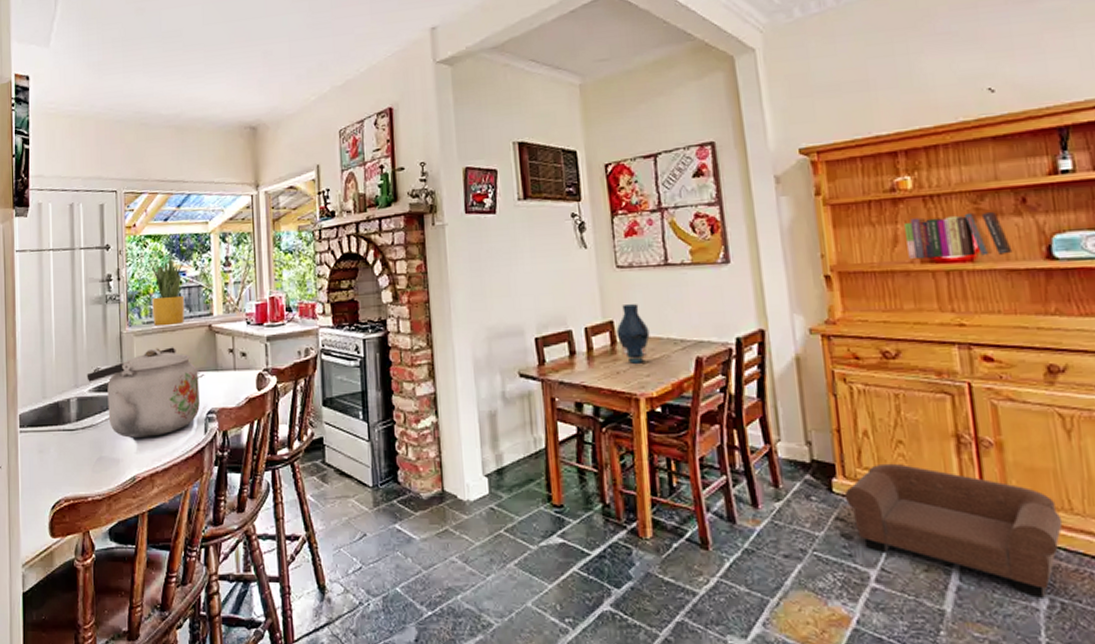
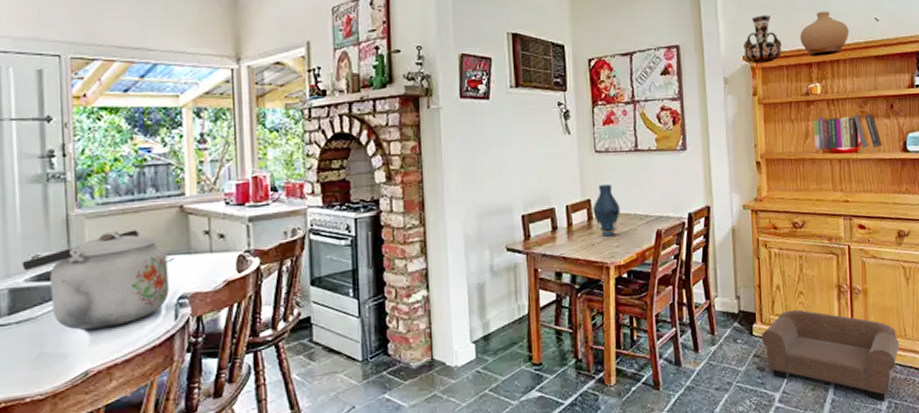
planter: present [149,258,185,327] -> none [105,133,151,208]
decorative vase: none [799,97,853,157] -> present [743,15,782,63]
ceramic jug: none [877,85,950,143] -> present [800,11,849,56]

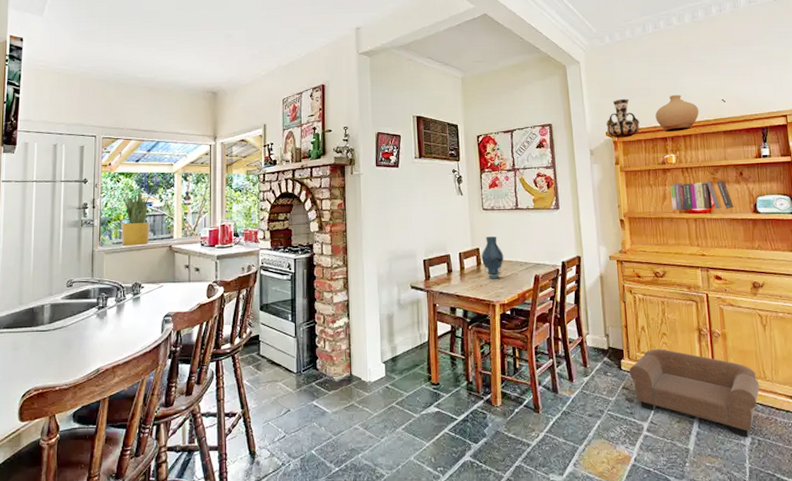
kettle: present [22,230,169,330] -> none [60,263,159,337]
planter: none [105,133,151,208] -> present [121,191,152,246]

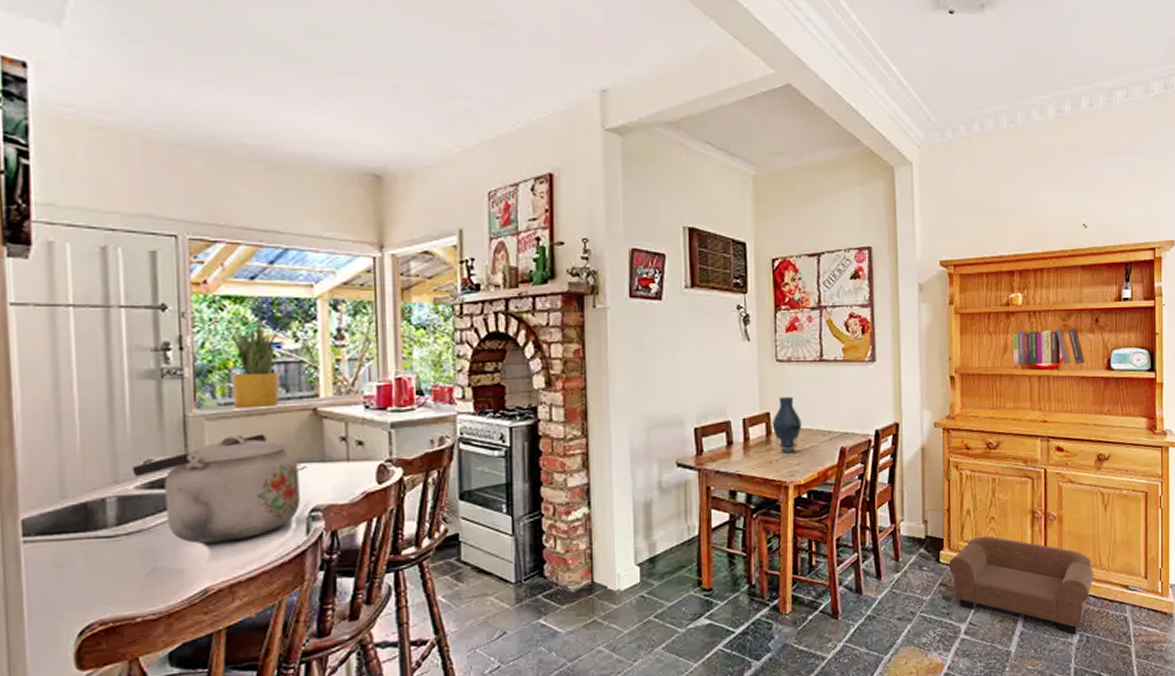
kettle: none [60,263,159,337] -> present [132,434,300,544]
decorative vase: present [606,98,640,138] -> none [941,216,982,269]
ceramic jug: present [655,94,699,132] -> none [1002,214,1055,264]

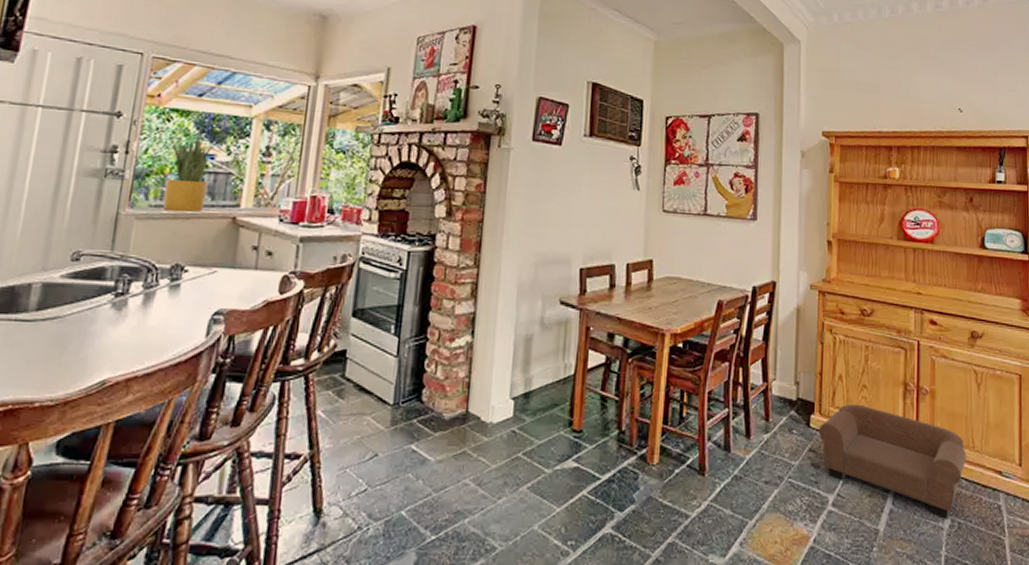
kettle: present [132,434,300,544] -> none [60,235,210,336]
vase: present [772,397,802,453] -> none [654,246,683,301]
books: present [1012,328,1085,366] -> none [889,202,959,241]

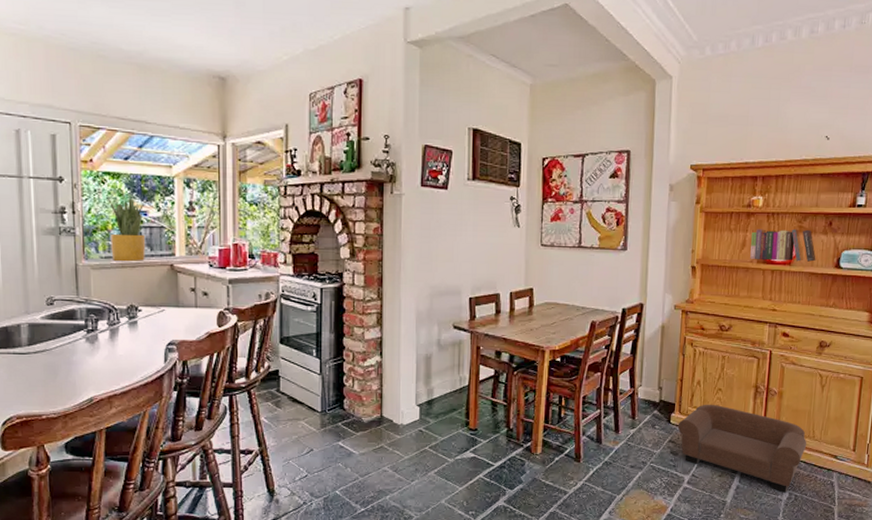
books: none [889,202,959,241] -> present [750,229,816,262]

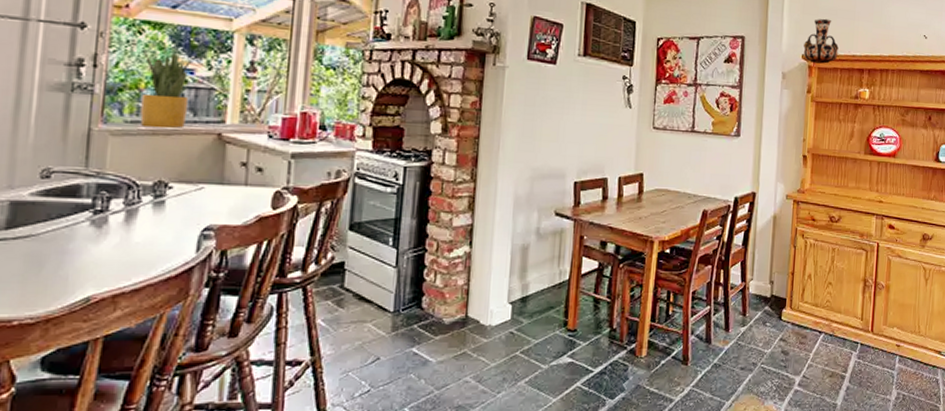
dog bed: present [677,404,807,493] -> none [788,299,913,392]
decorative vase: none [692,126,730,173] -> present [803,18,839,64]
books: present [750,229,816,262] -> none [858,120,918,155]

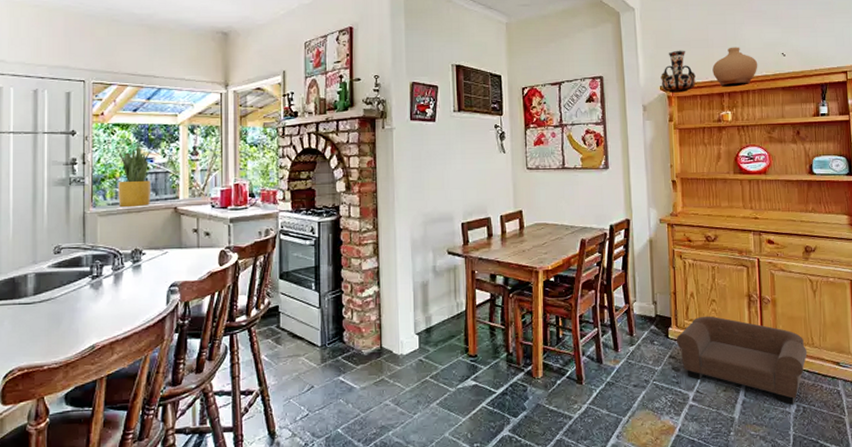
dog bed: none [788,299,913,392] -> present [676,315,808,405]
ceramic jug: none [855,22,900,65] -> present [712,47,758,87]

